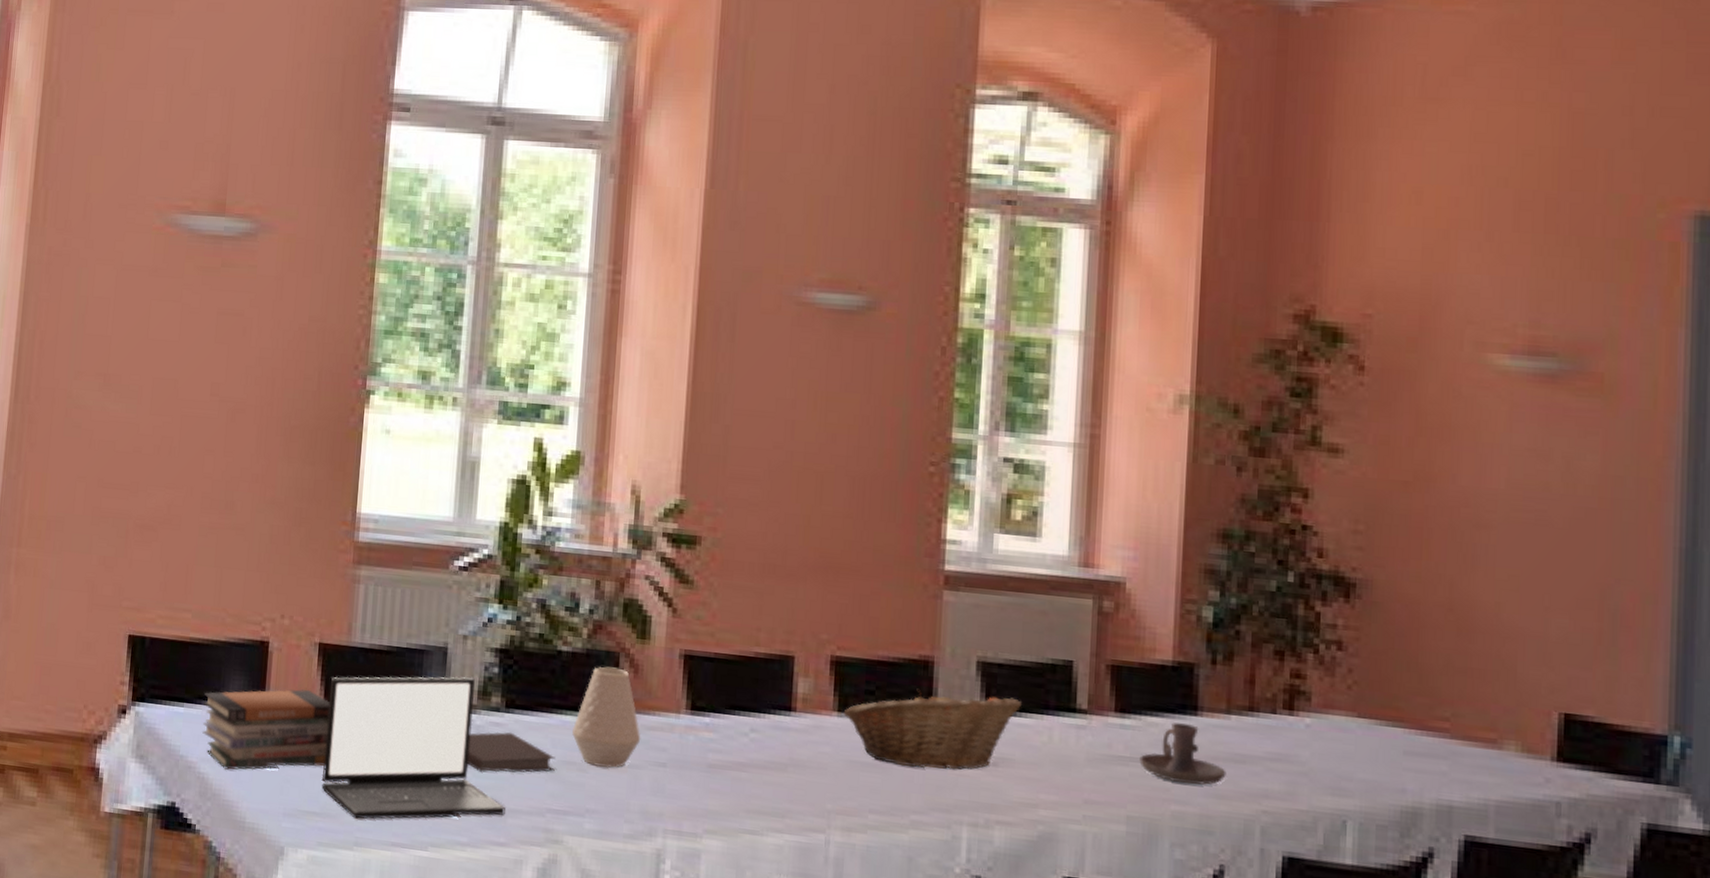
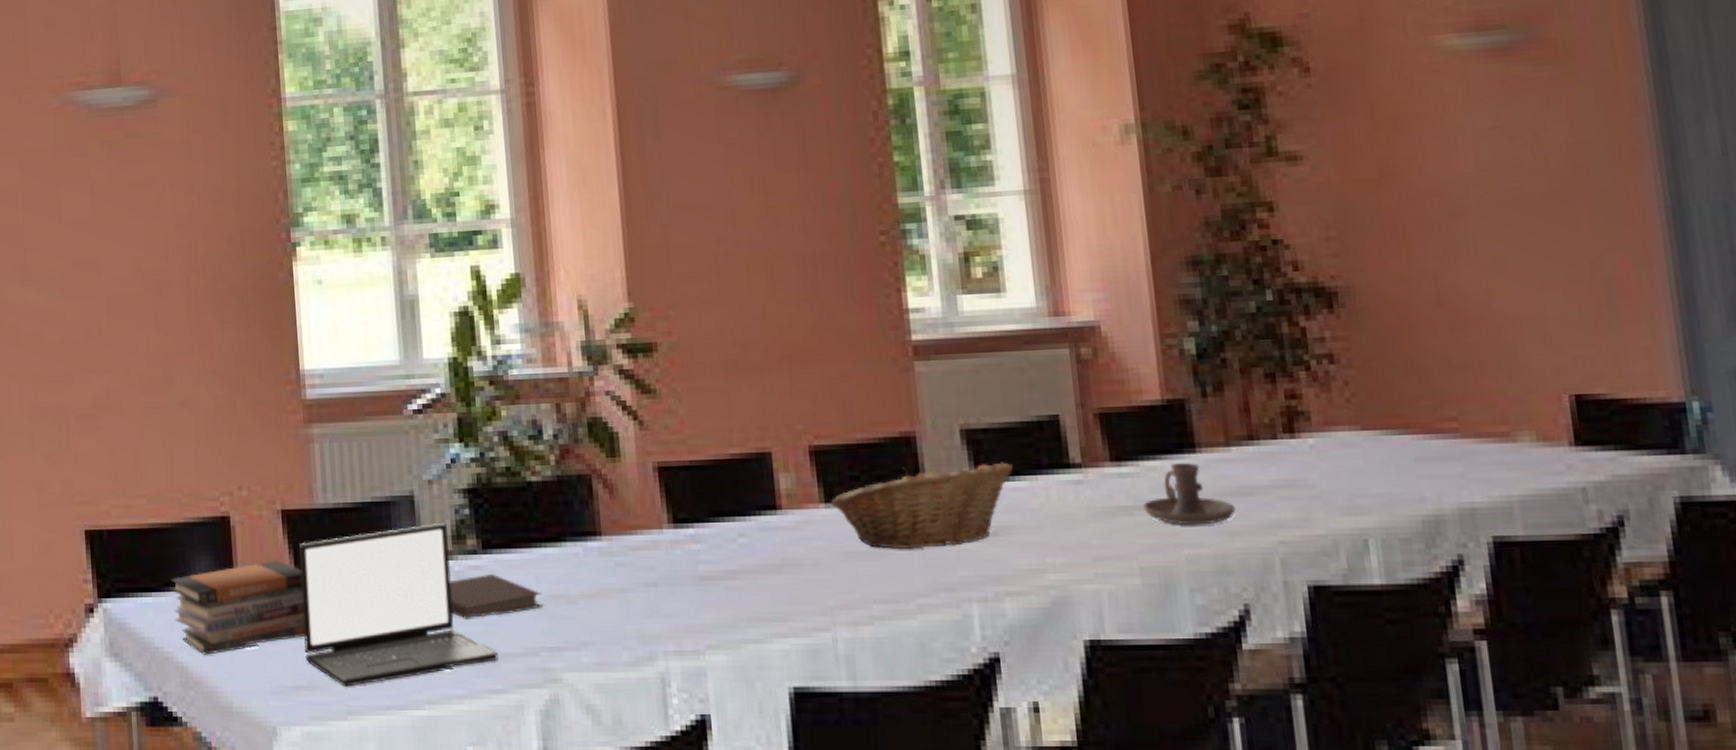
vase: present [572,666,641,769] -> none [554,491,627,597]

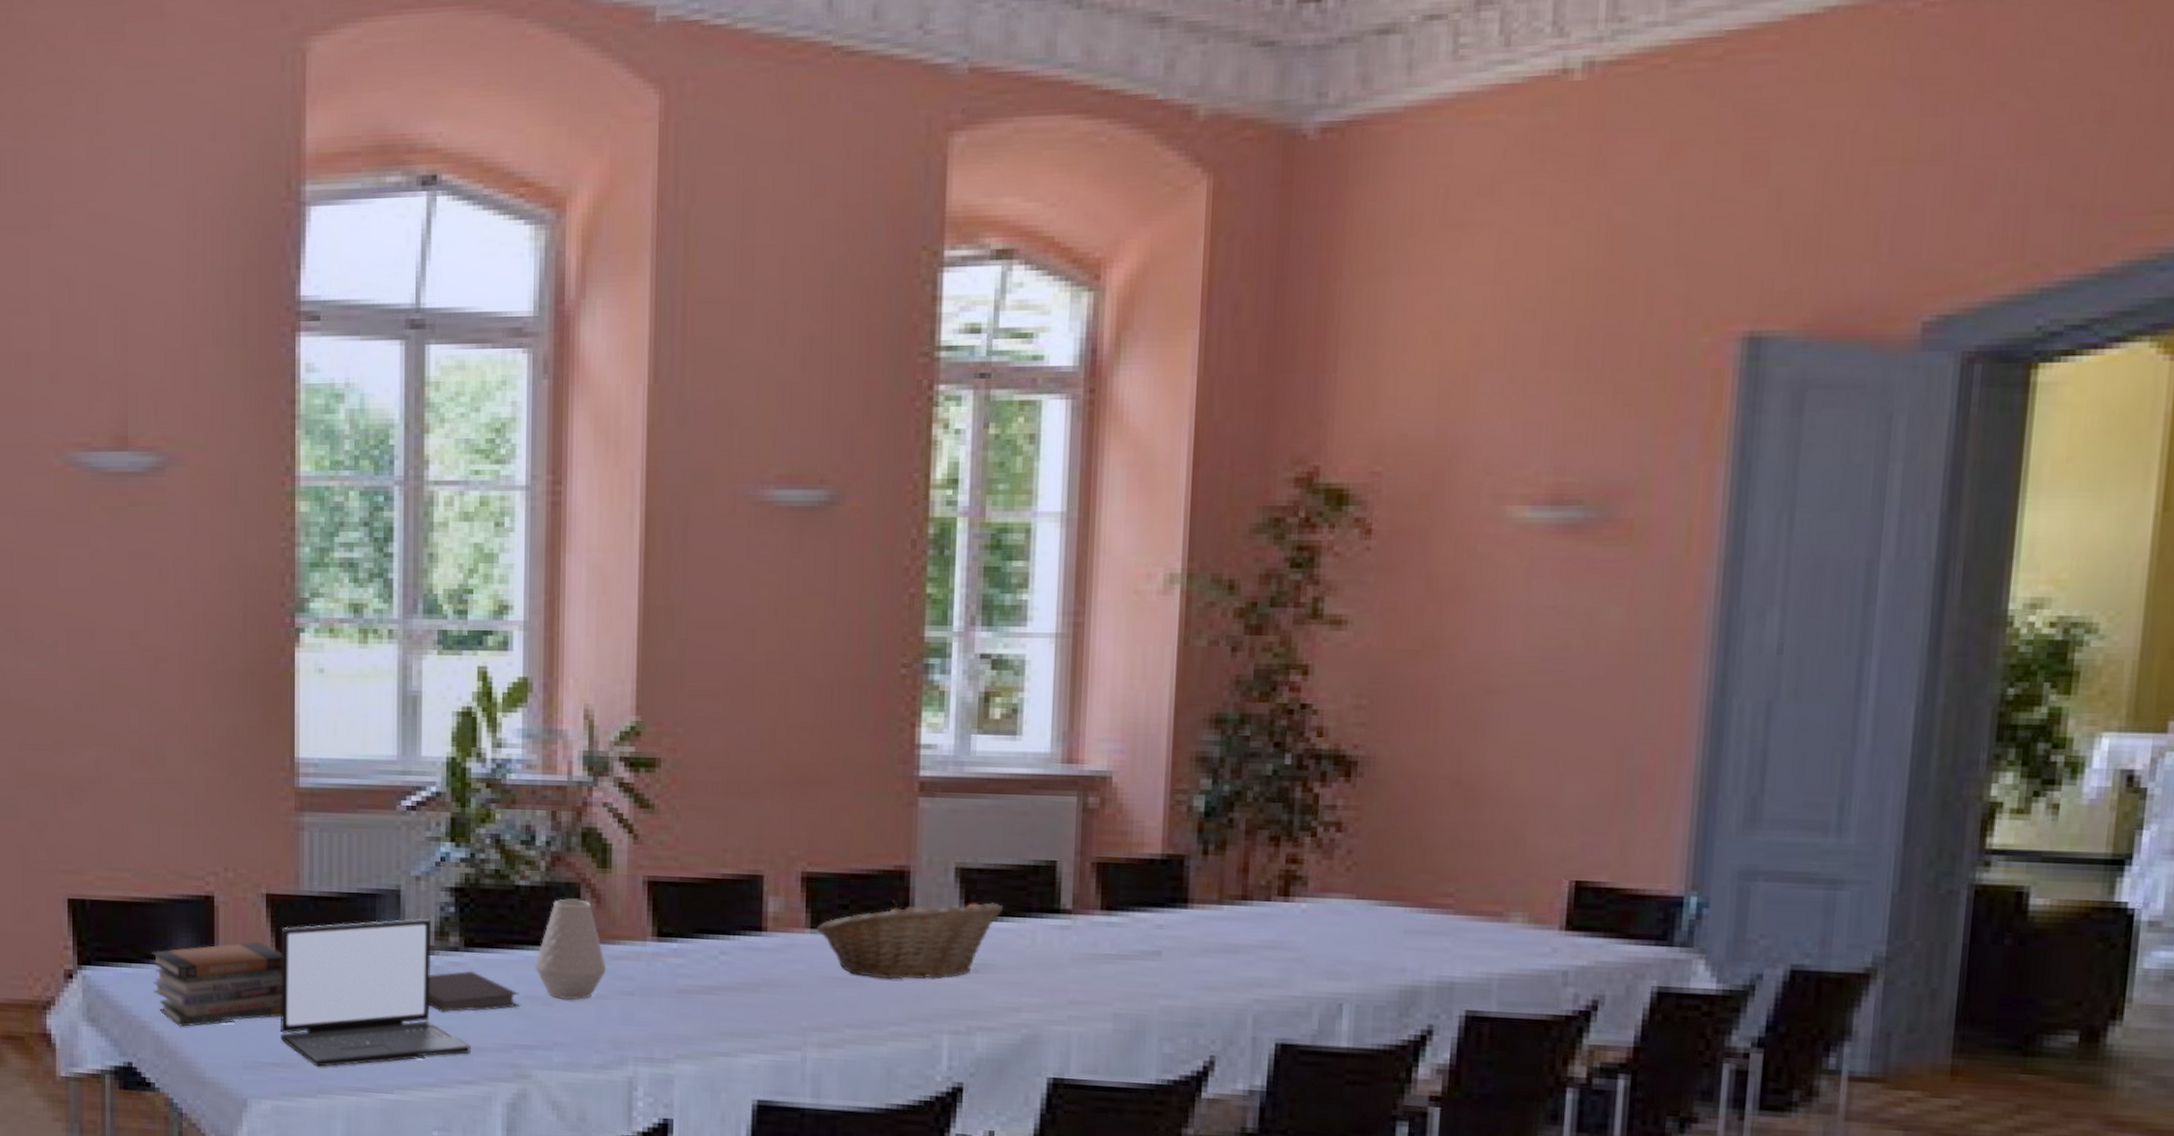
vase: none [554,491,627,597] -> present [535,898,607,1001]
candle holder: present [1143,462,1236,526] -> none [1127,916,1218,978]

